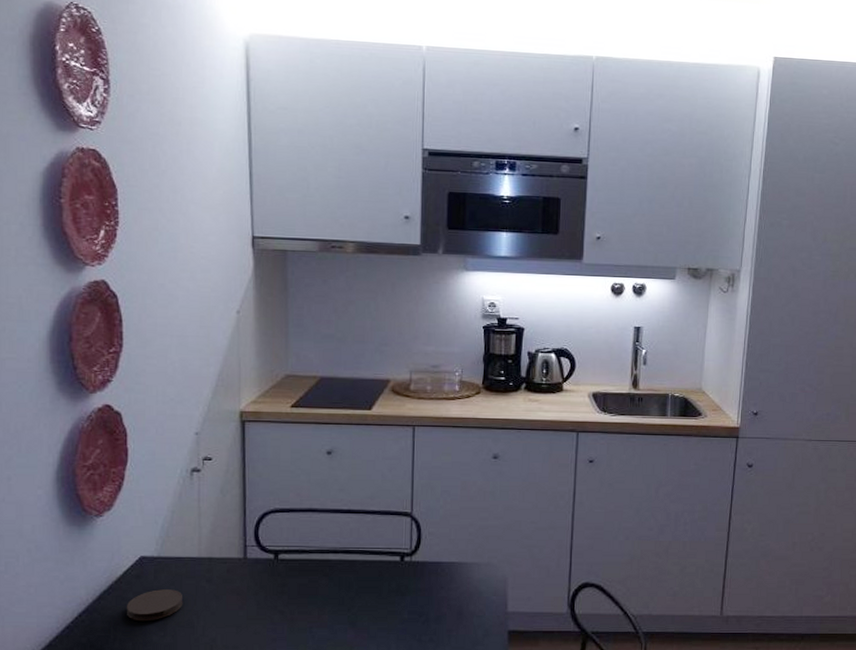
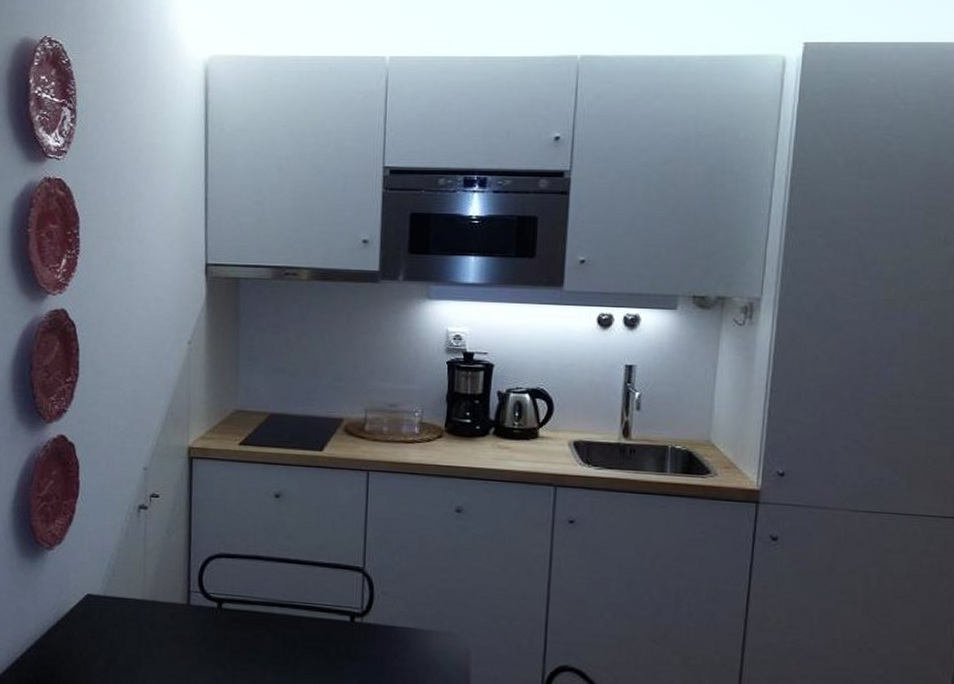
coaster: present [126,589,183,622] -> none [71,630,127,663]

